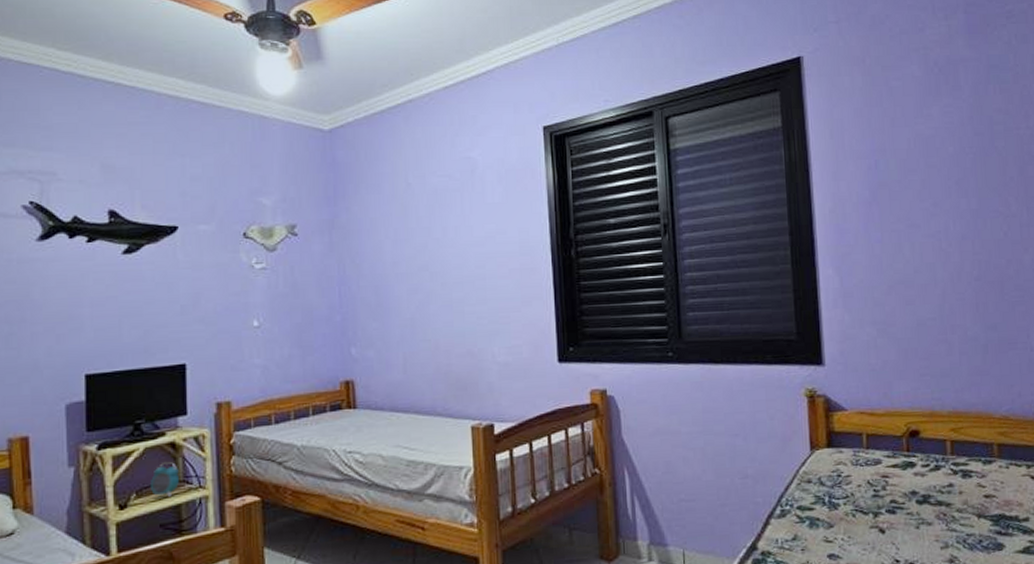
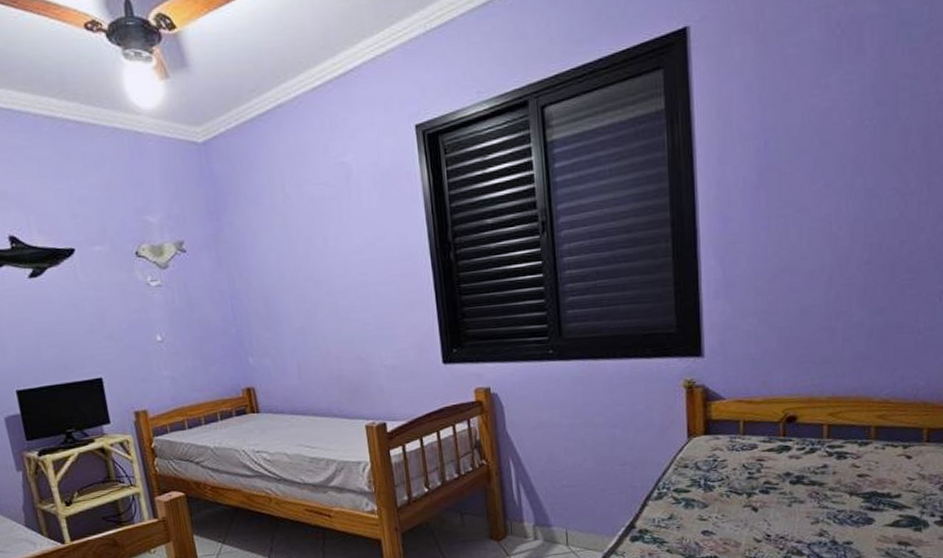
alarm clock: present [151,462,179,498] -> none [88,465,113,495]

